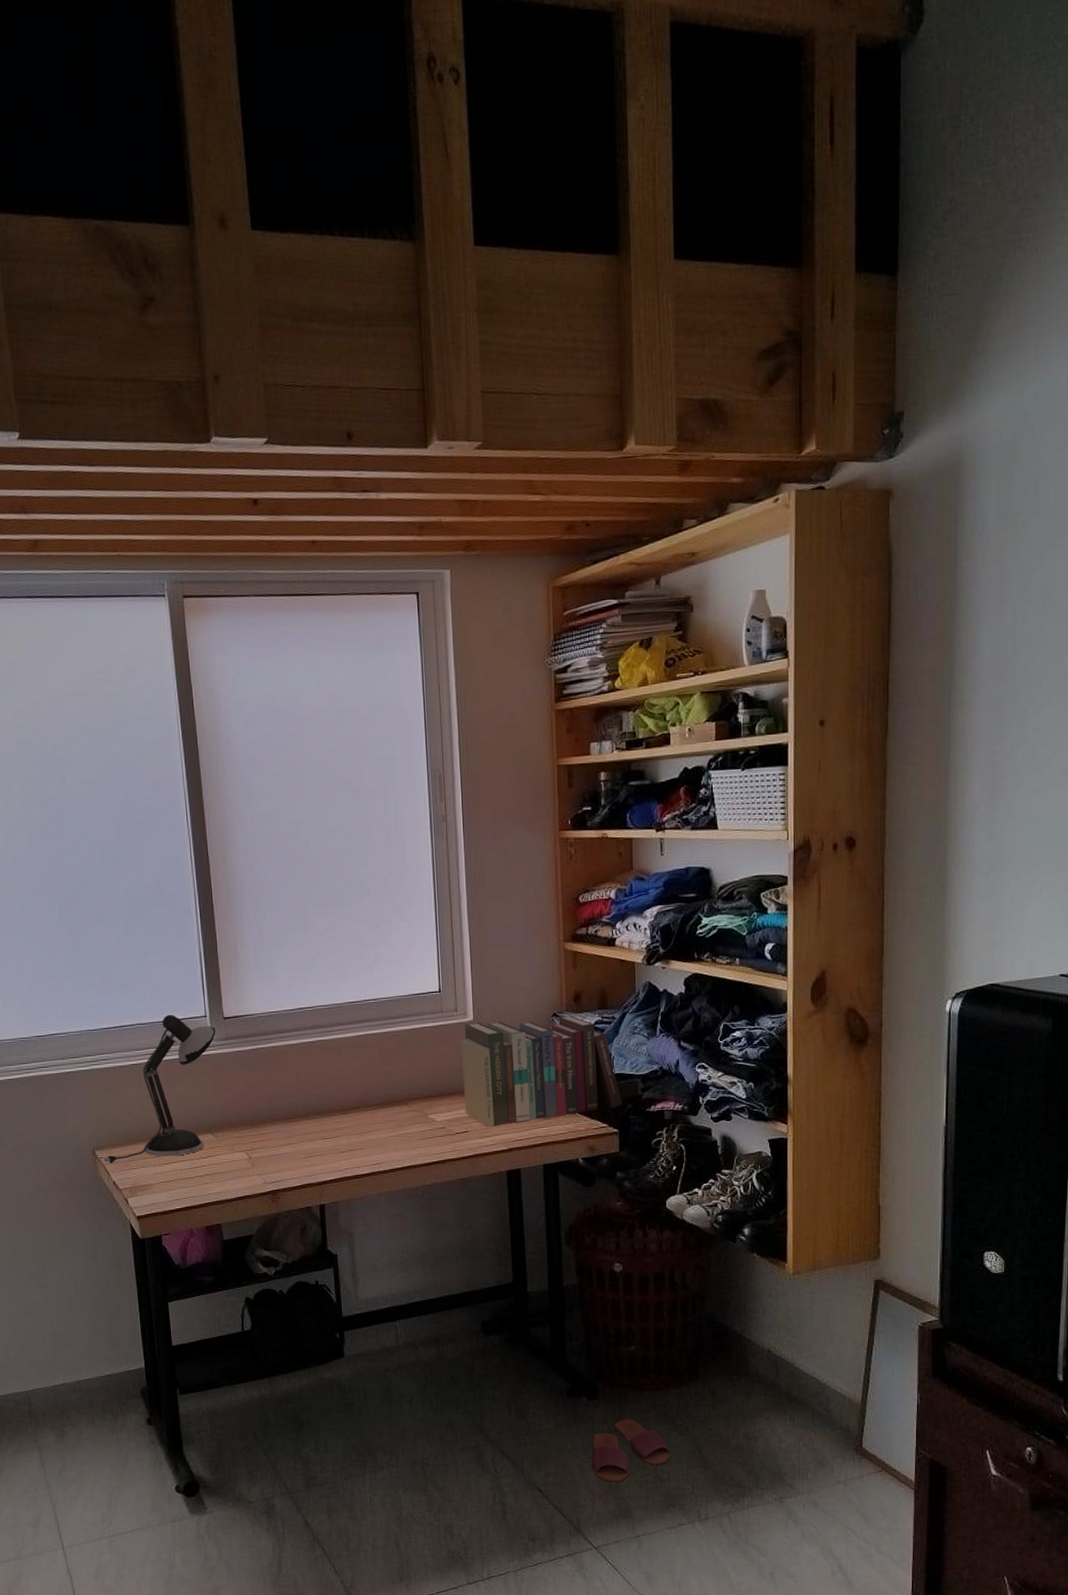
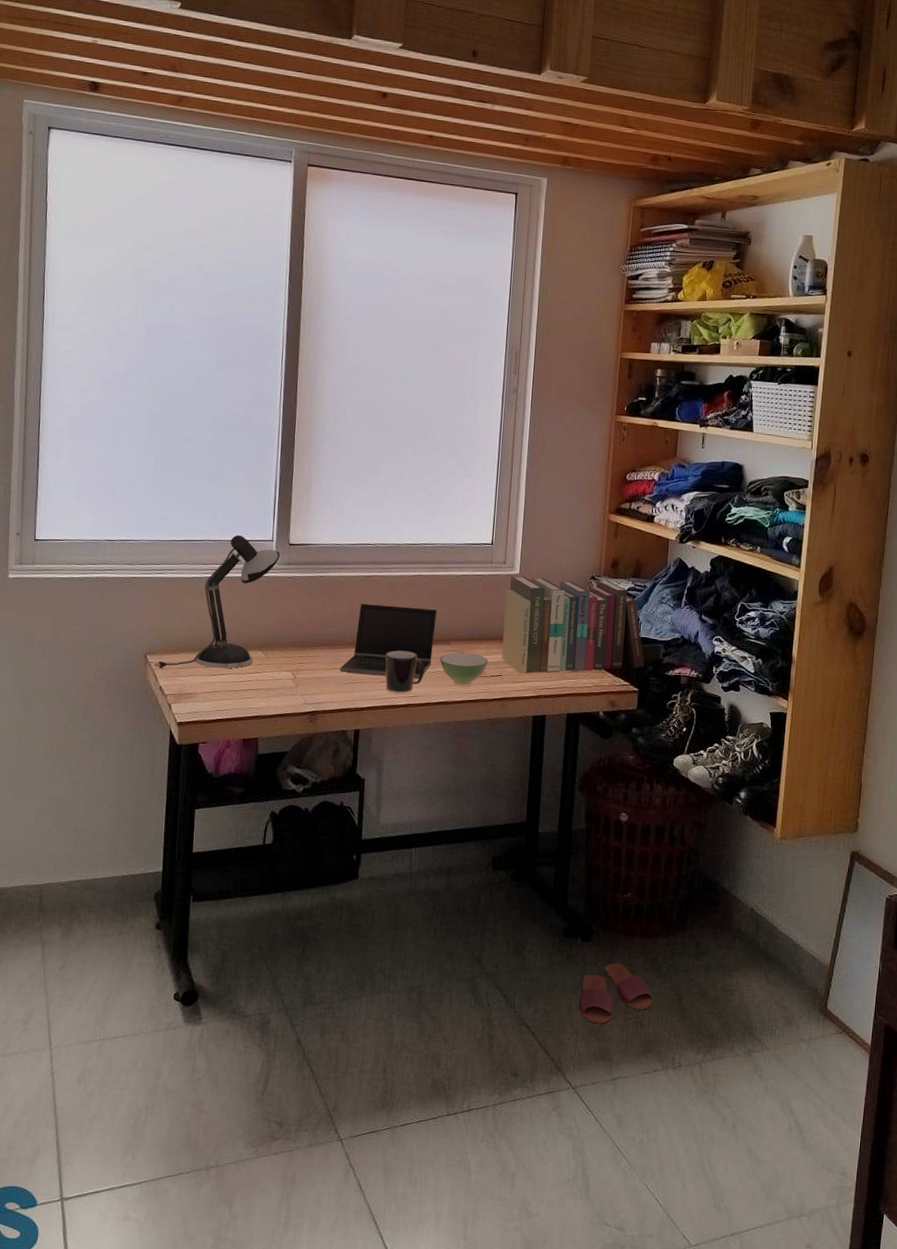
laptop computer: none [295,1069,391,1147] -> present [340,603,437,678]
mug: none [341,1117,385,1165] -> present [385,650,425,695]
bowl: none [399,1112,452,1149] -> present [439,652,489,688]

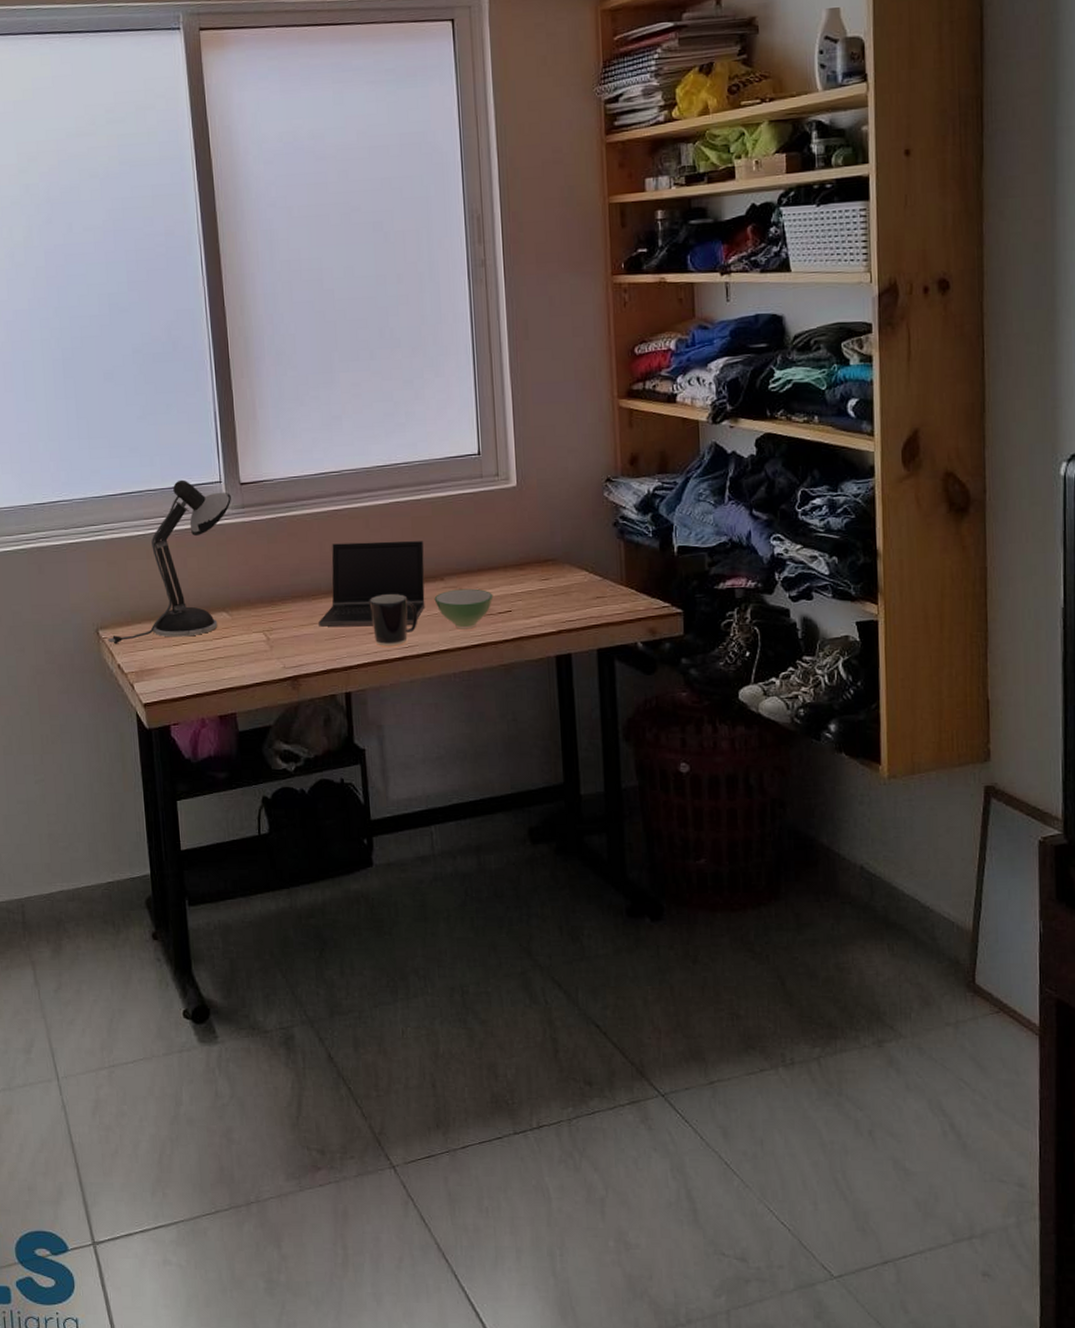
books: present [502,575,645,673] -> none [503,480,687,606]
slippers: present [579,963,653,1024] -> none [656,944,748,1018]

